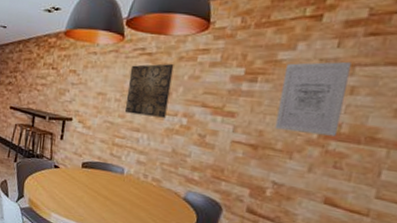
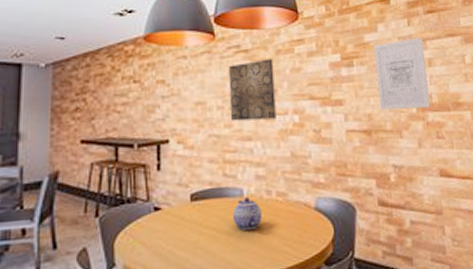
teapot: none [111,175,137,201] -> present [232,197,263,230]

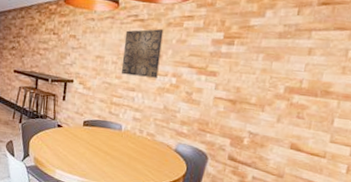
teapot: present [232,197,263,230] -> none [111,131,134,154]
wall art: present [374,37,431,110] -> none [249,27,309,91]

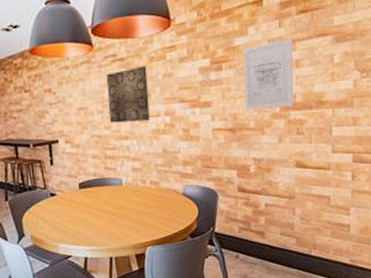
wall art: none [249,27,309,91] -> present [243,38,294,110]

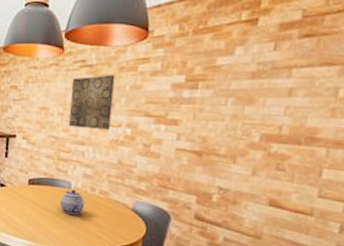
teapot: none [113,185,139,211] -> present [59,189,85,215]
wall art: present [243,38,294,110] -> none [217,64,288,139]

